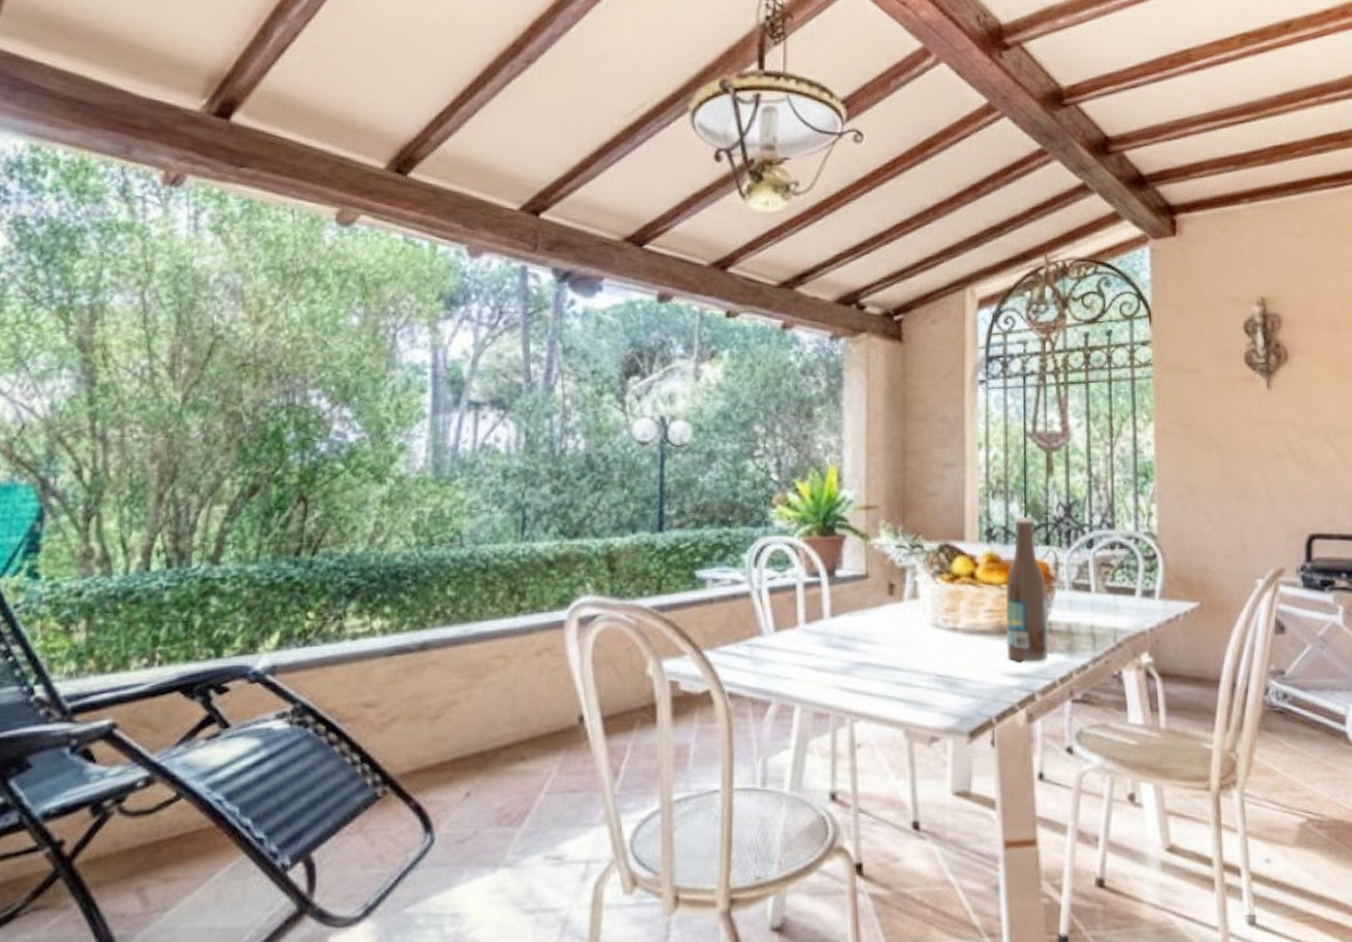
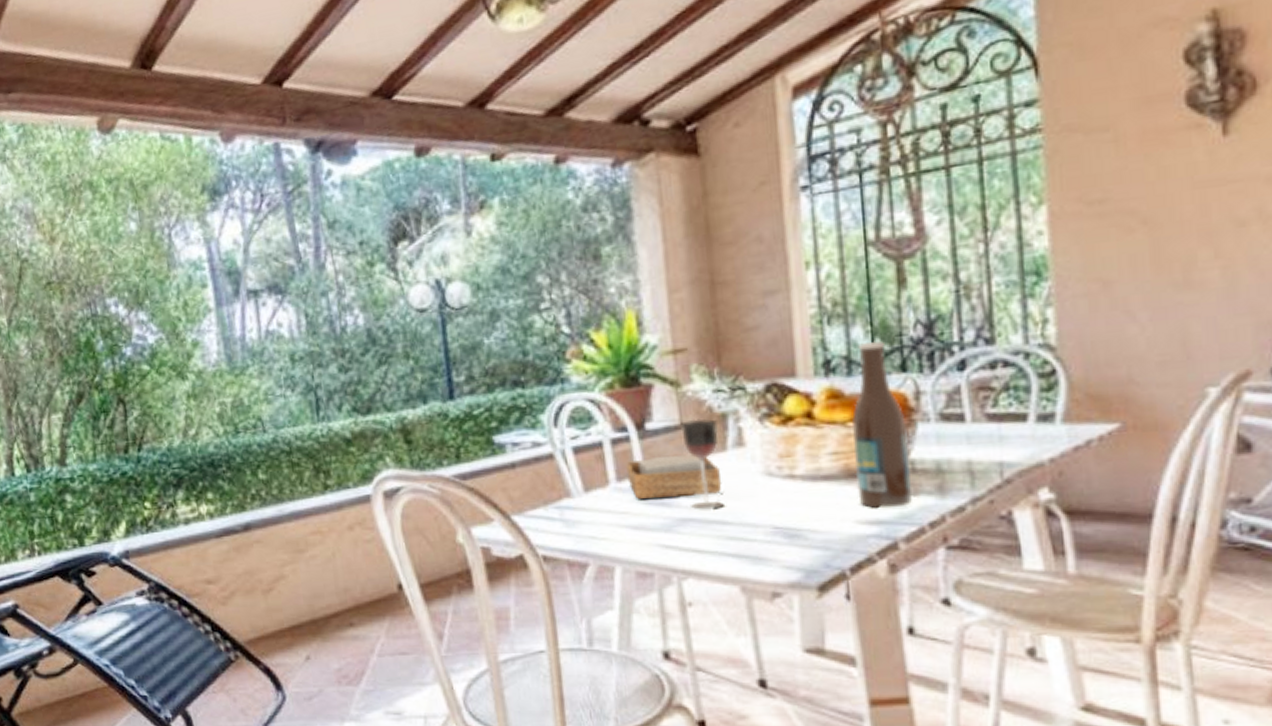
napkin holder: none [815,602,897,643] -> present [626,454,722,500]
wineglass: none [865,570,898,656] -> present [679,418,724,510]

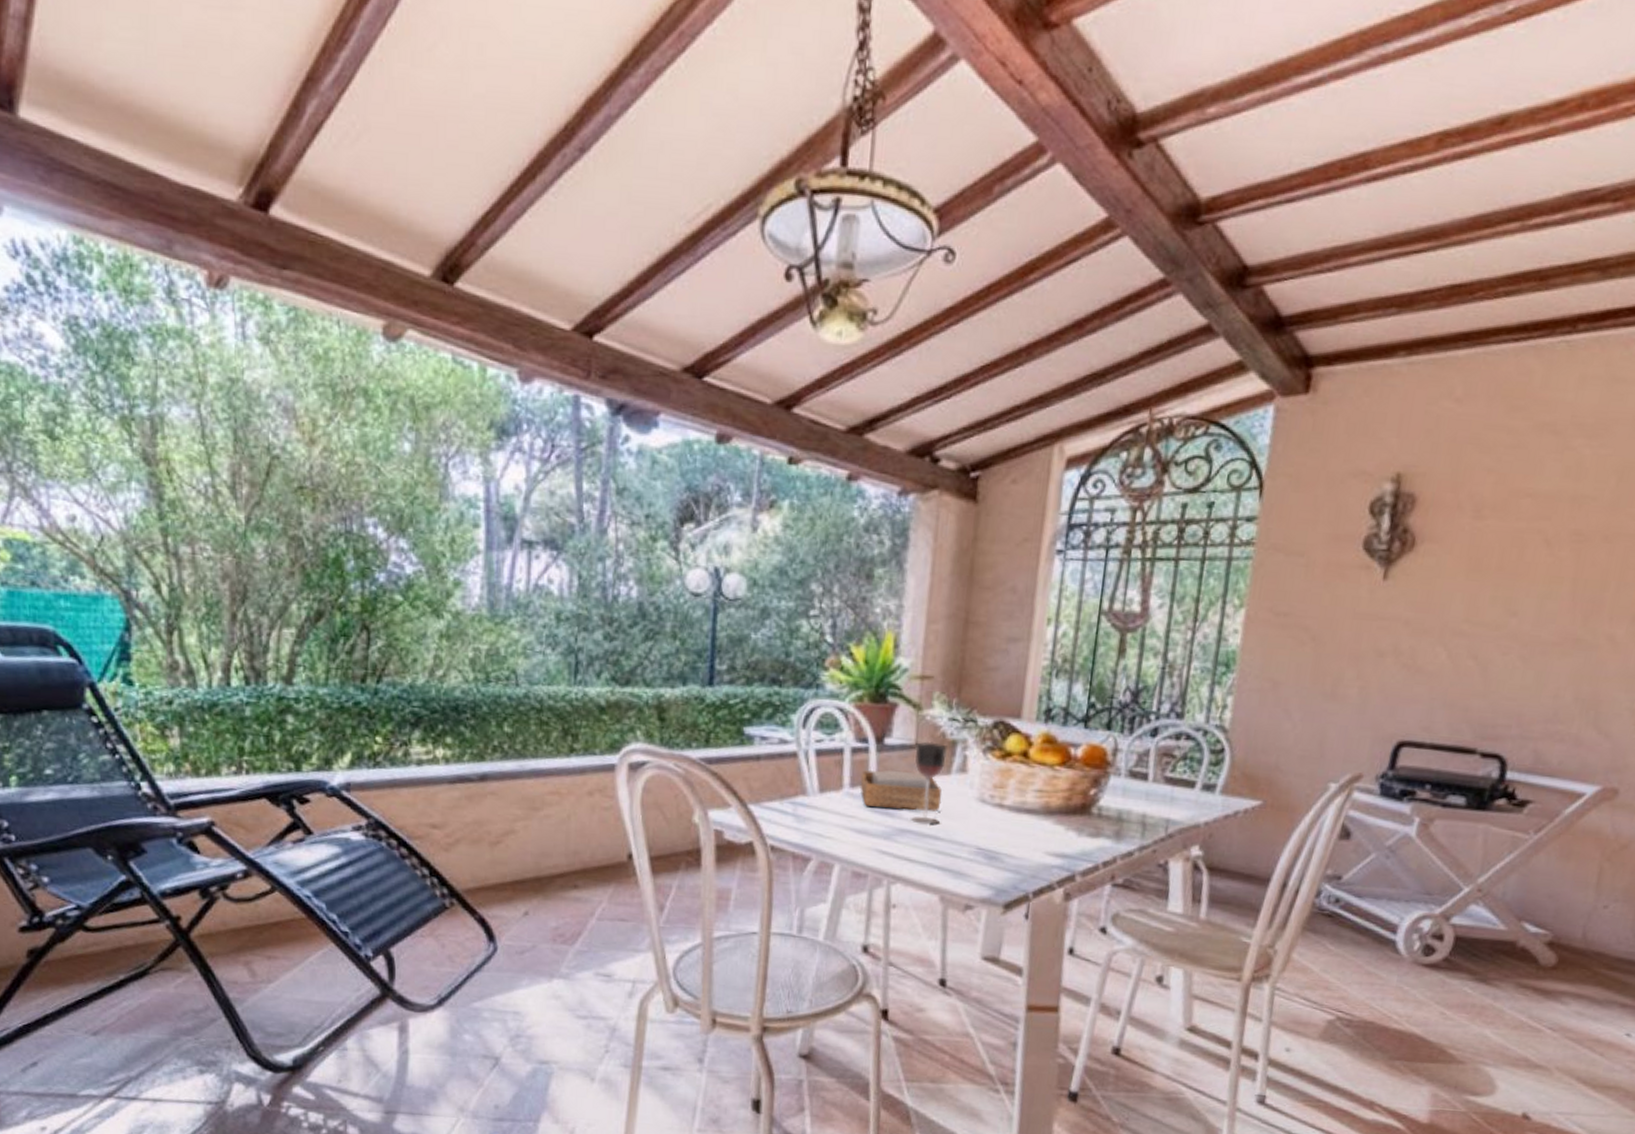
beer bottle: present [852,340,913,509] -> none [1051,698,1102,846]

